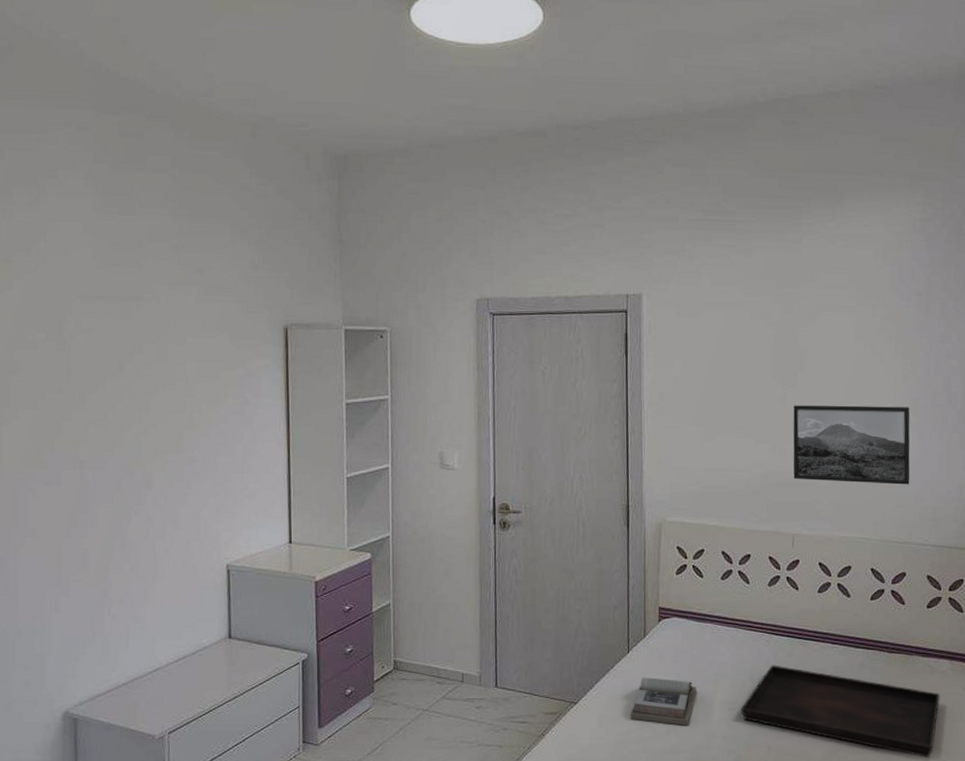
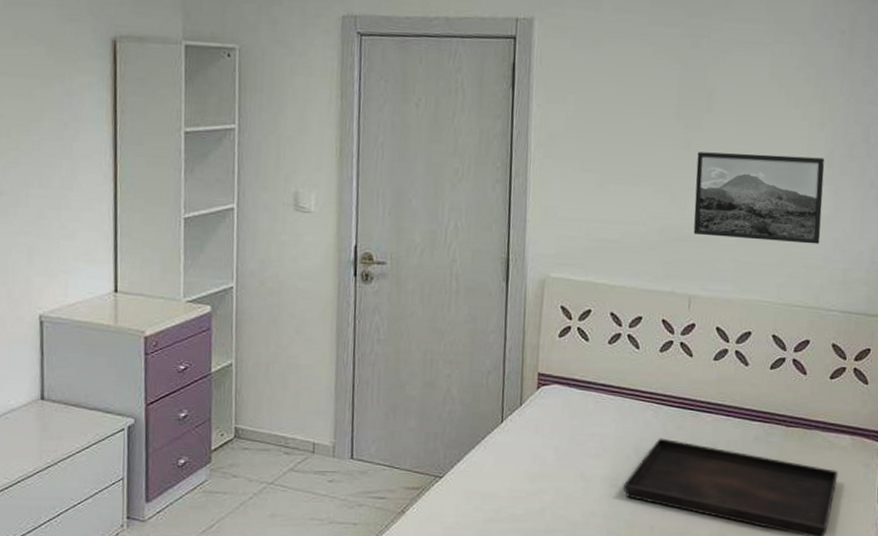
book: present [631,677,696,726] -> none [502,449,576,503]

